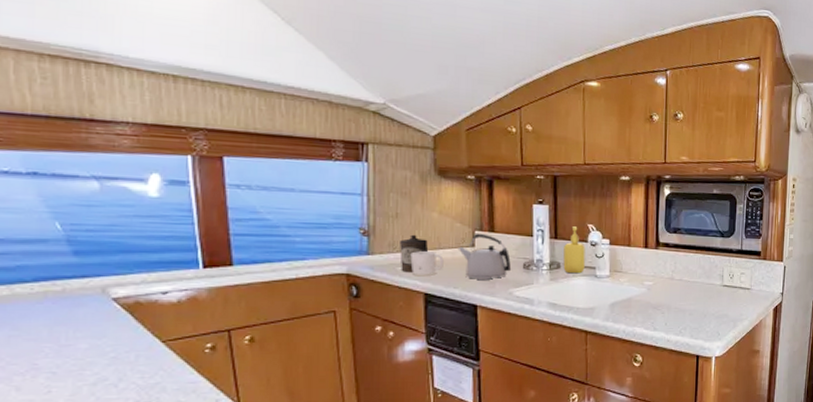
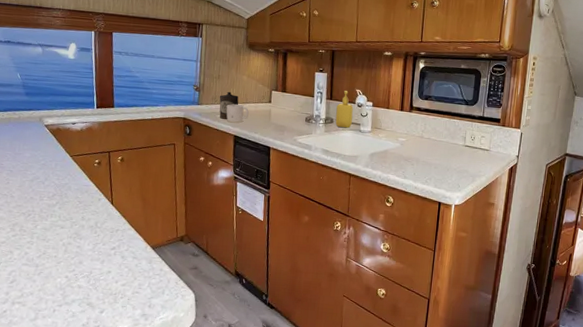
kettle: present [457,233,512,281] -> none [259,92,297,129]

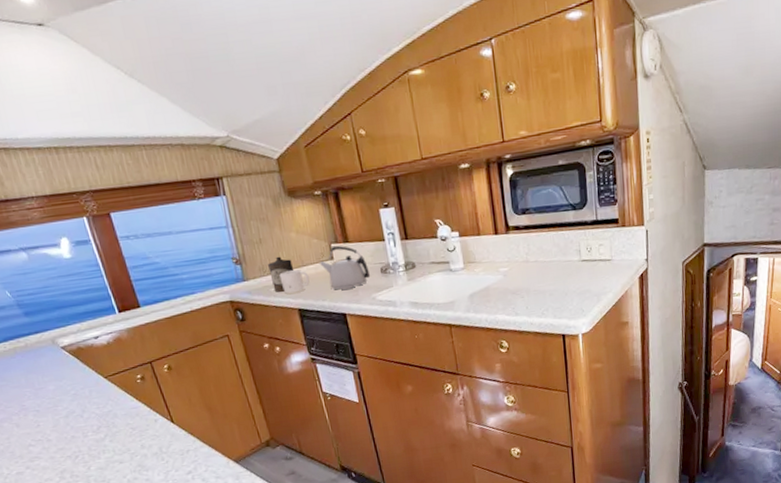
kettle: none [259,92,297,129] -> present [319,245,371,291]
soap dispenser: present [335,91,353,128] -> none [415,224,440,272]

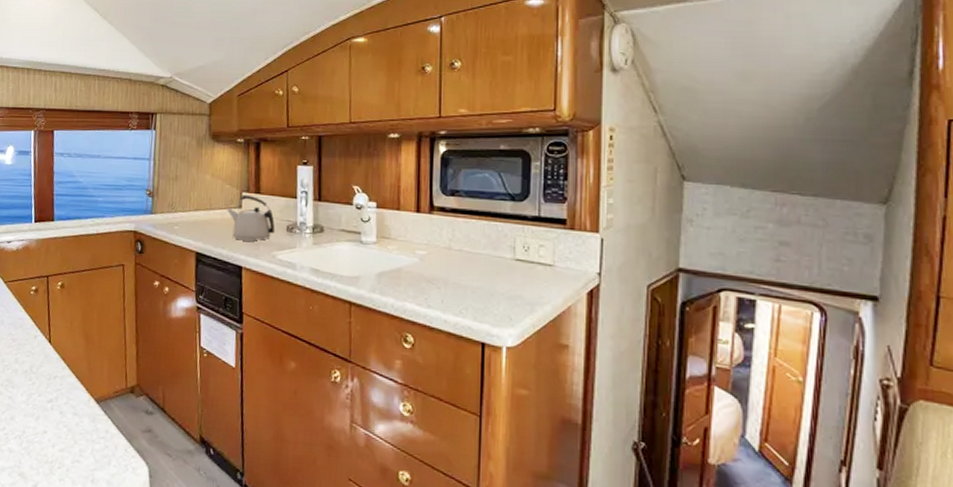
canister: present [268,256,294,292] -> none [177,195,201,231]
mug: present [279,270,310,295] -> none [185,211,214,236]

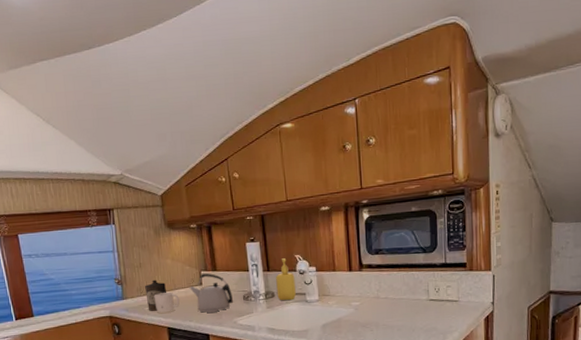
canister: none [177,195,201,231] -> present [145,279,167,311]
mug: none [185,211,214,236] -> present [154,292,180,314]
soap dispenser: none [327,188,351,239] -> present [276,258,297,301]

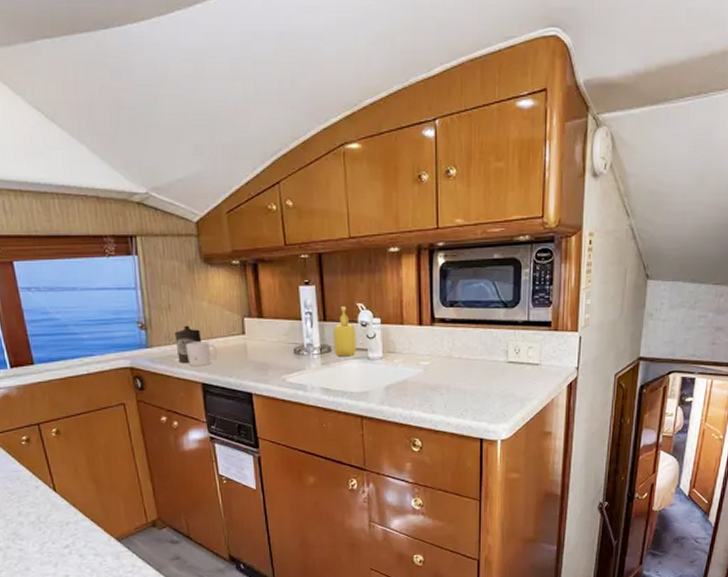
kettle: present [189,273,234,314] -> none [229,320,283,369]

